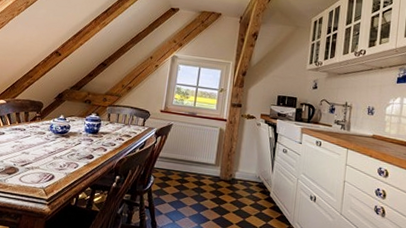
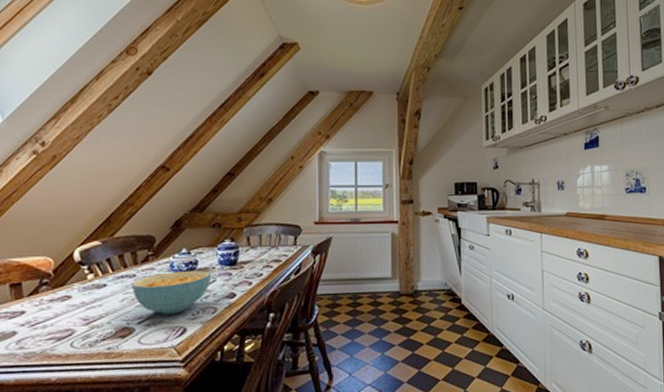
cereal bowl: none [21,131,79,164] -> present [131,271,212,315]

